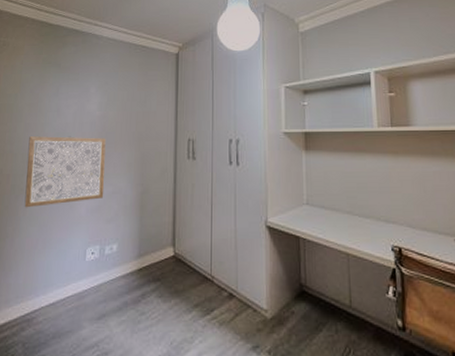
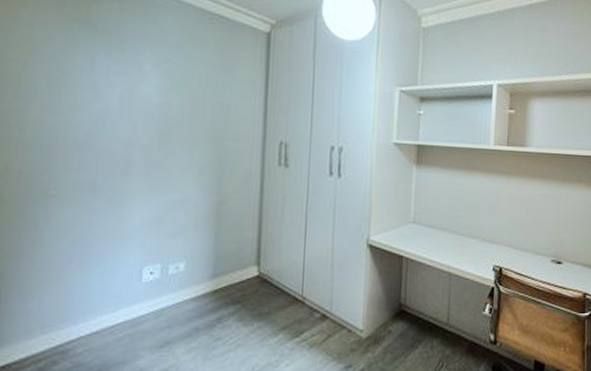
wall art: present [24,136,106,208] -> none [47,121,168,217]

